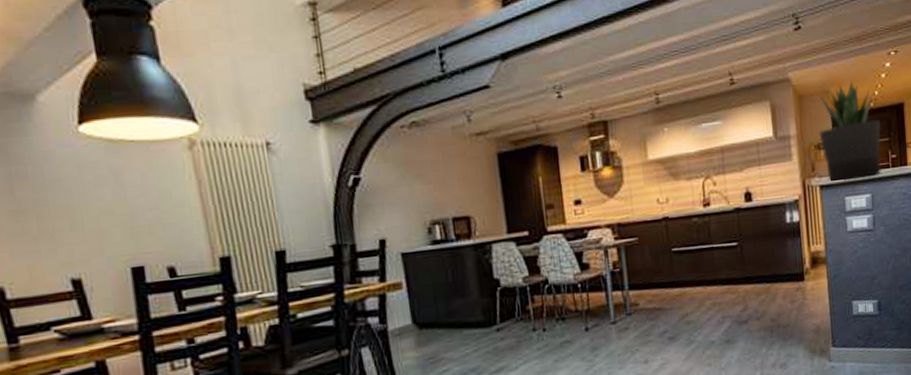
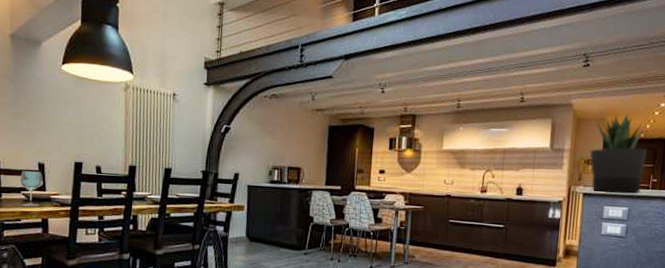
wine glass: none [44,291,88,350] -> present [19,170,44,208]

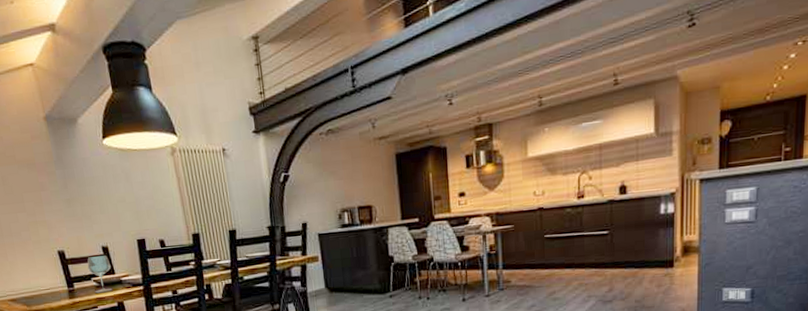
planter: present [590,113,647,194] -> none [704,74,776,176]

